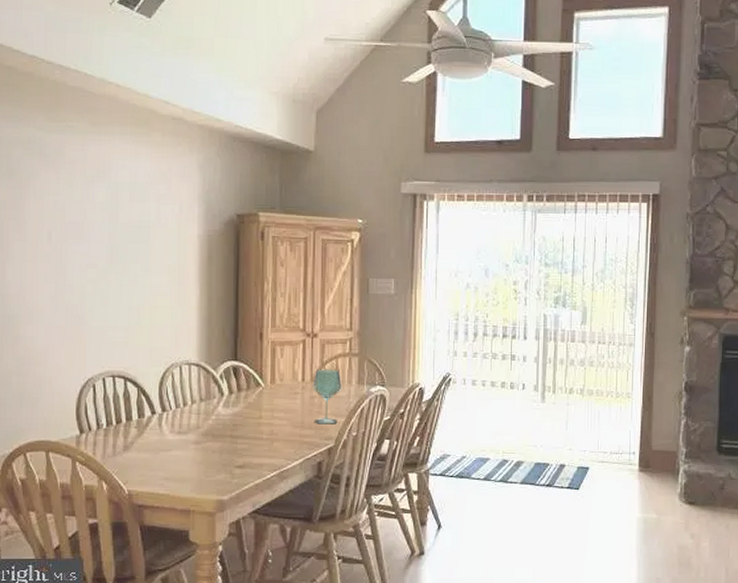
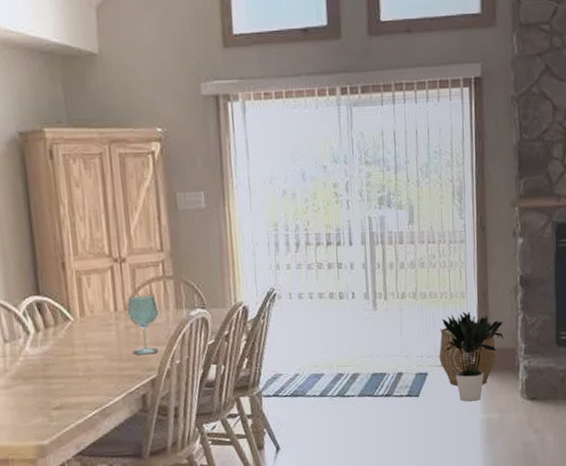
basket: none [601,426,657,485] -> present [439,325,496,387]
potted plant: none [607,411,666,499] -> present [442,311,504,402]

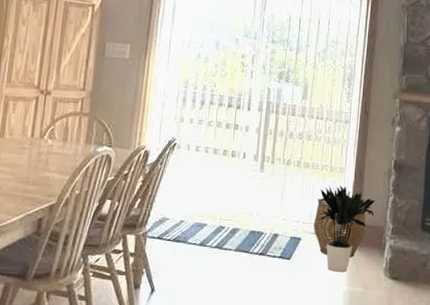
wine glass: present [126,295,159,355] -> none [39,126,70,182]

